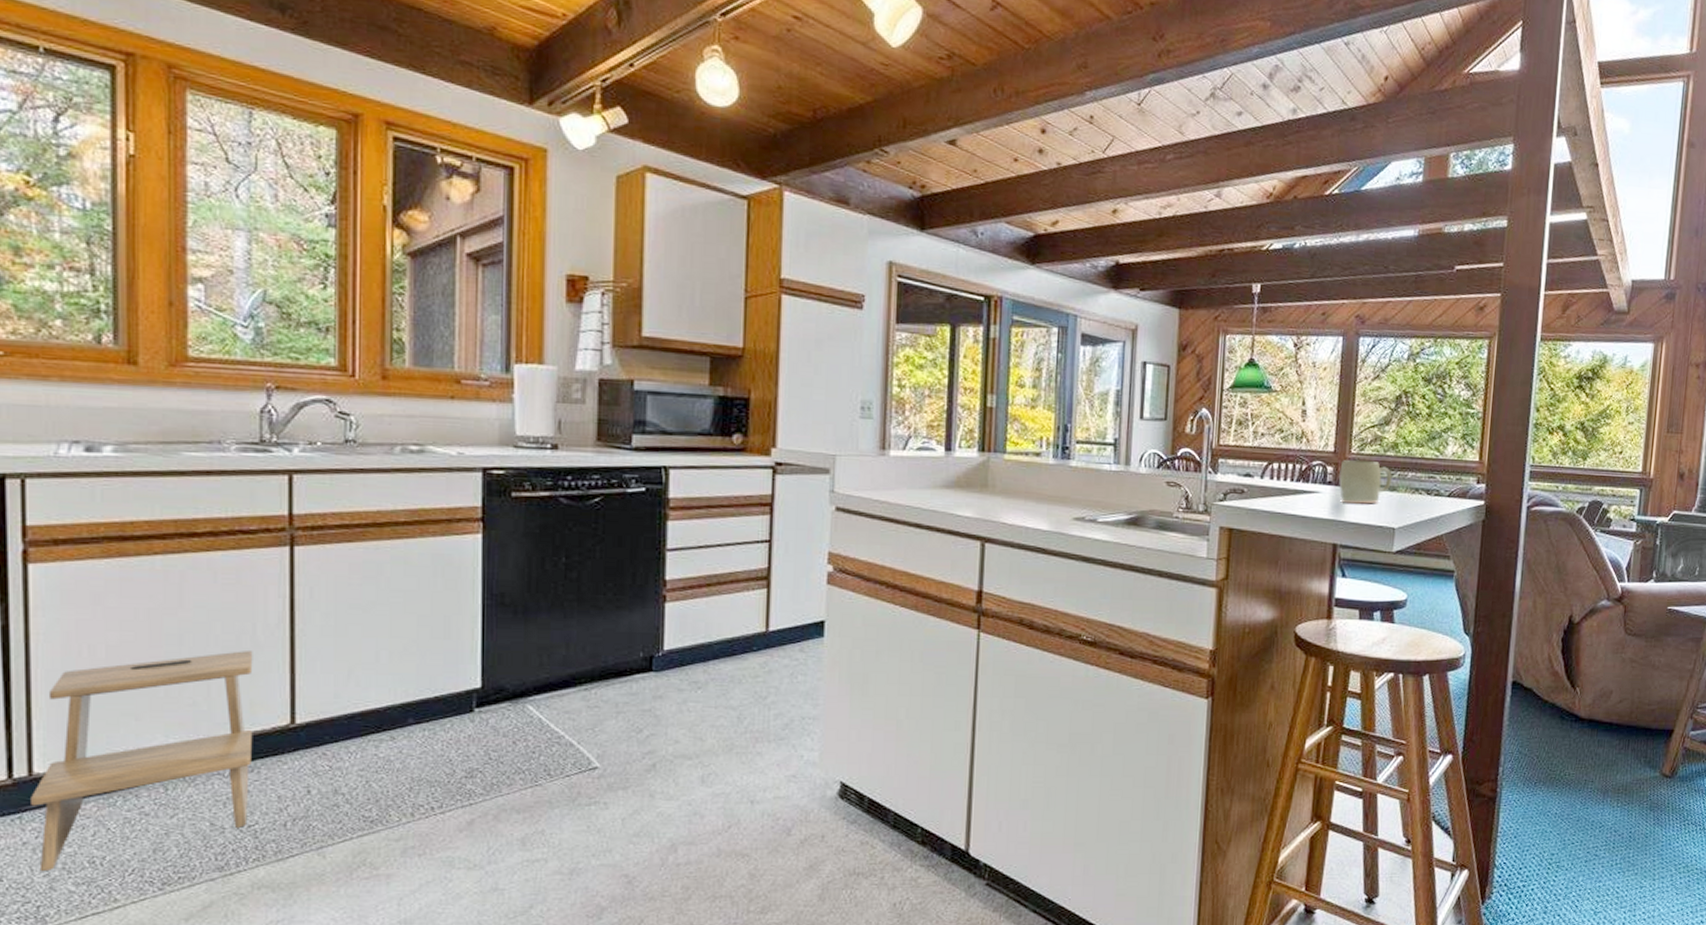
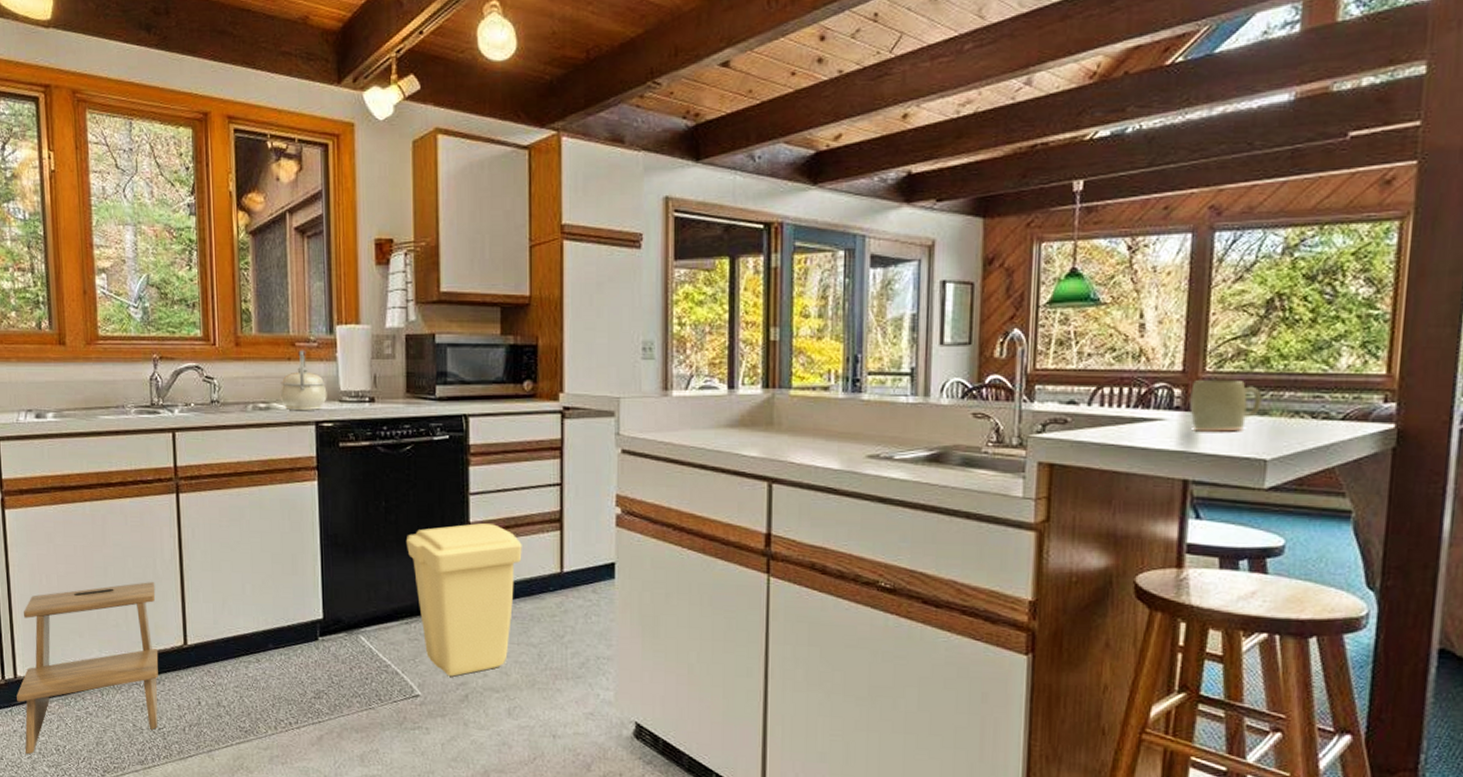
kettle: none [438,387,499,456] -> present [279,349,327,410]
trash can: none [588,581,724,745] -> present [405,523,522,677]

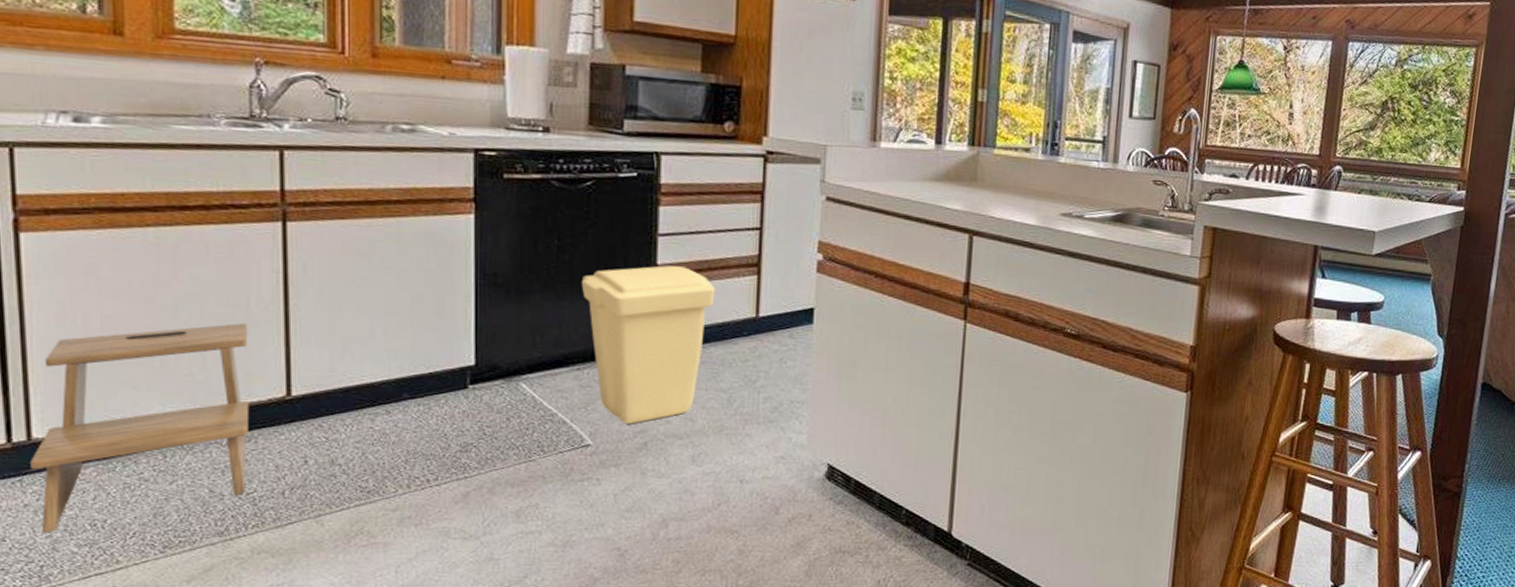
kettle: present [279,349,327,410] -> none [429,67,491,137]
mug: present [1190,379,1262,432] -> none [1322,163,1375,207]

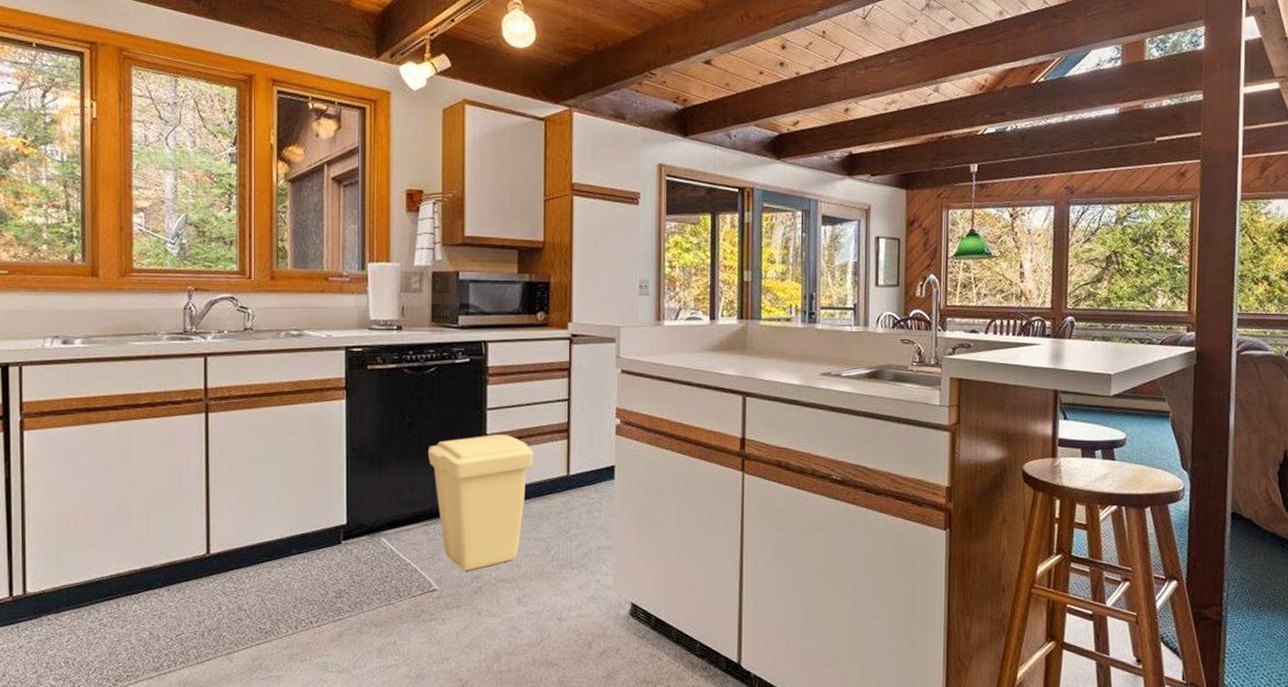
step stool: present [30,323,250,533] -> none [25,496,180,670]

